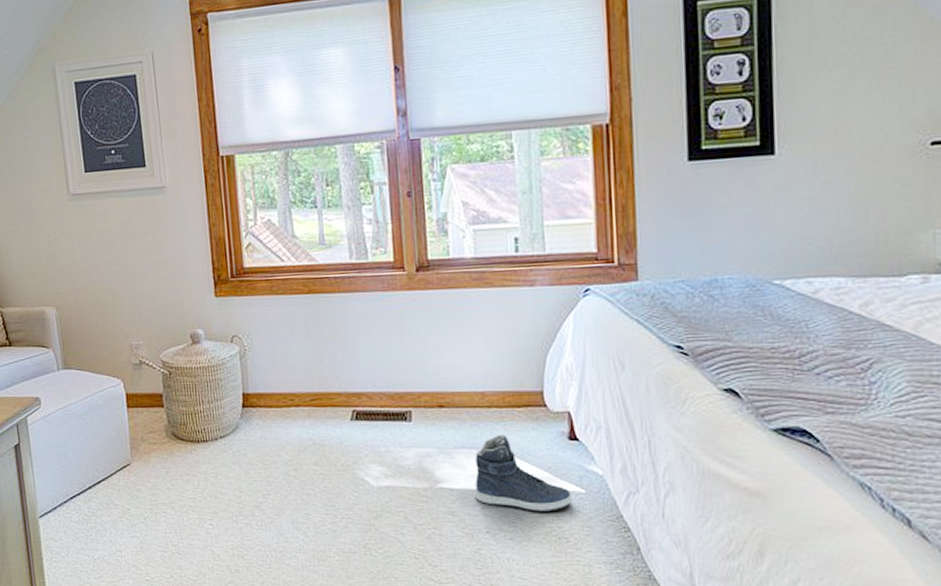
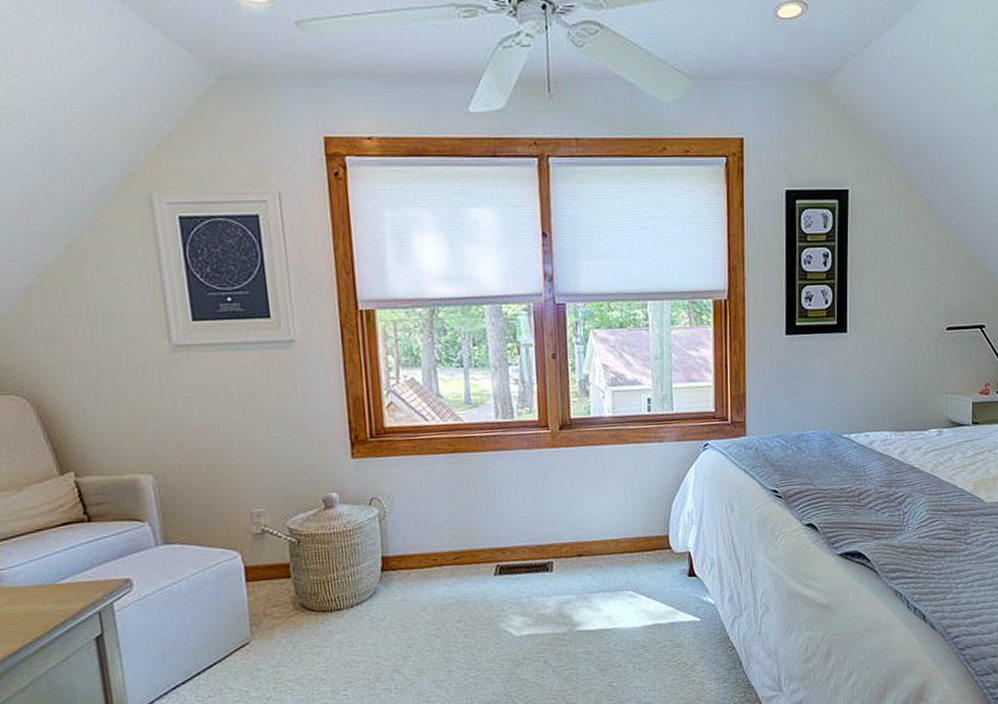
sneaker: present [475,434,573,512] -> none [609,576,691,643]

